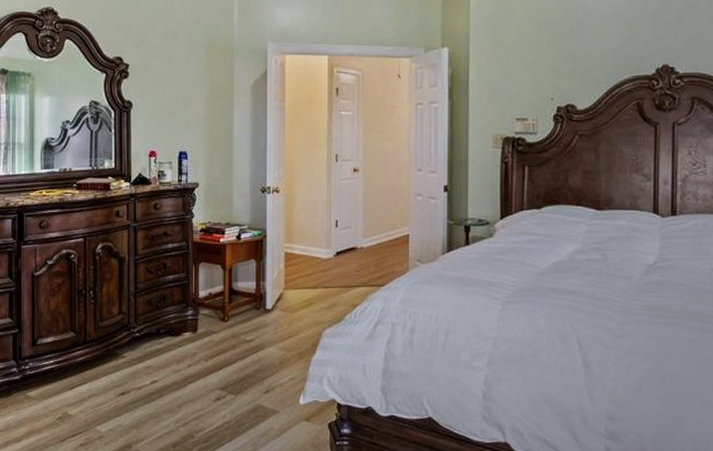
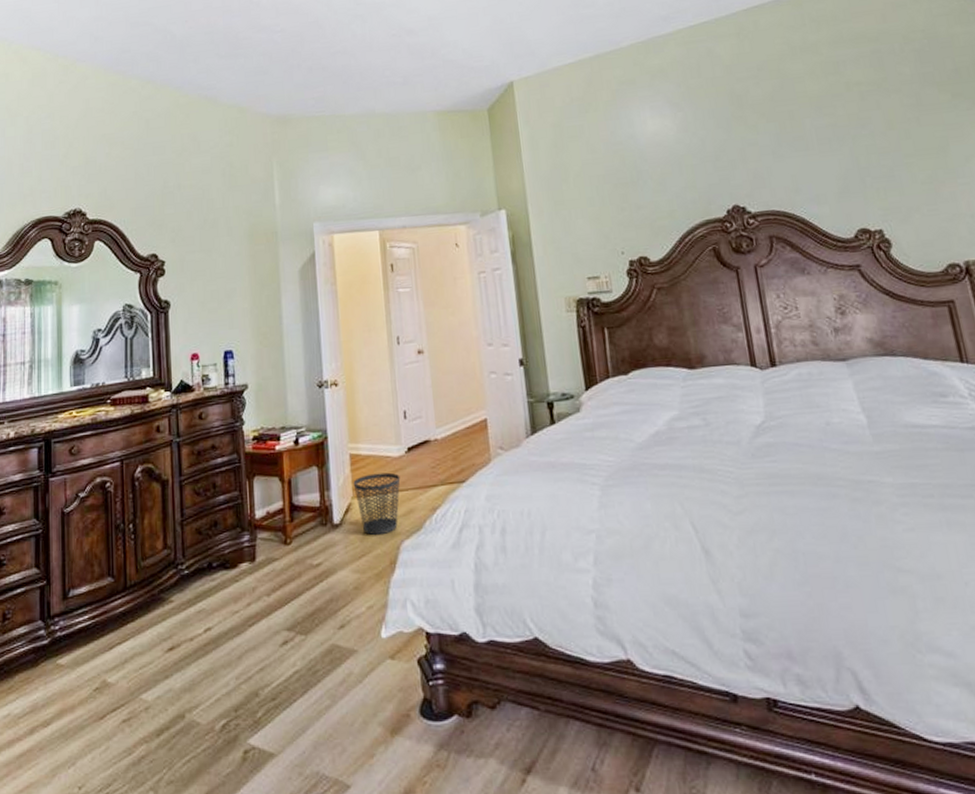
wastebasket: none [286,270,328,322] -> present [353,472,401,536]

